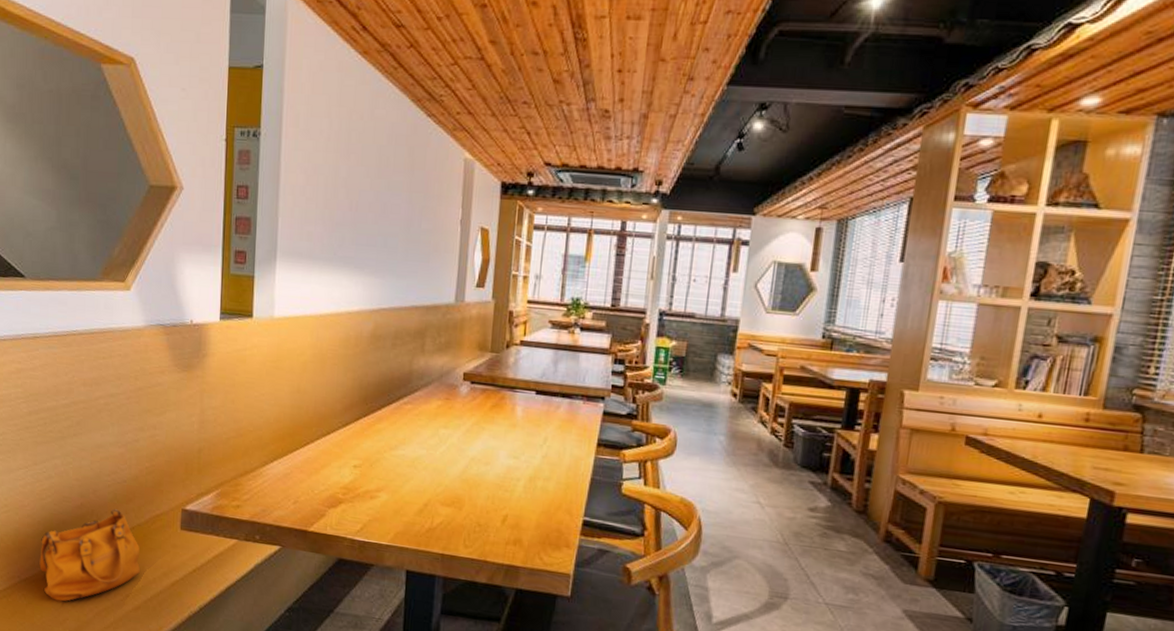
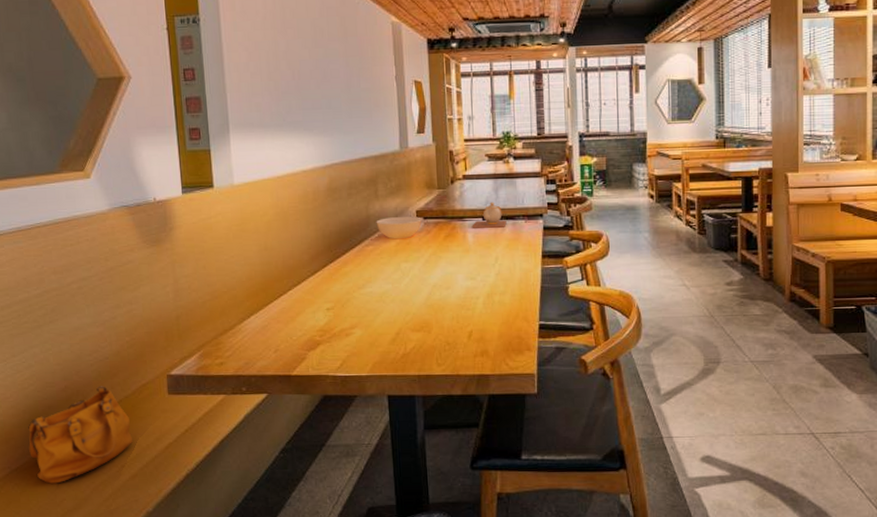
bowl: none [418,376,470,403] -> present [376,216,423,240]
teapot: none [523,374,563,406] -> present [472,202,507,228]

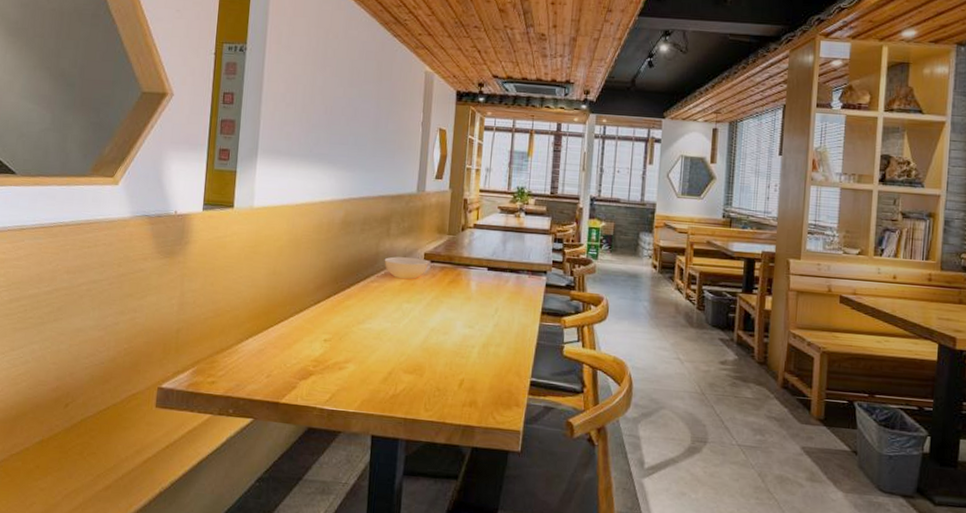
handbag: present [28,386,134,484] -> none [9,390,114,486]
teapot: present [472,202,507,228] -> none [476,253,511,280]

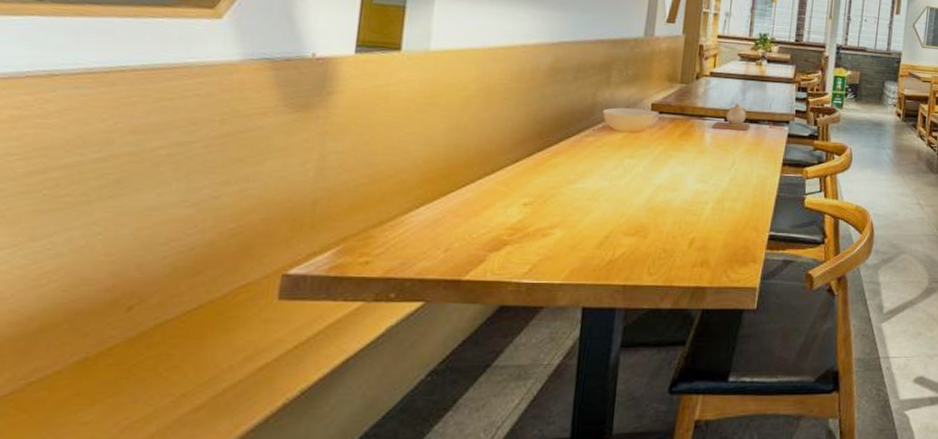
teapot: none [476,253,511,280] -> present [711,103,750,131]

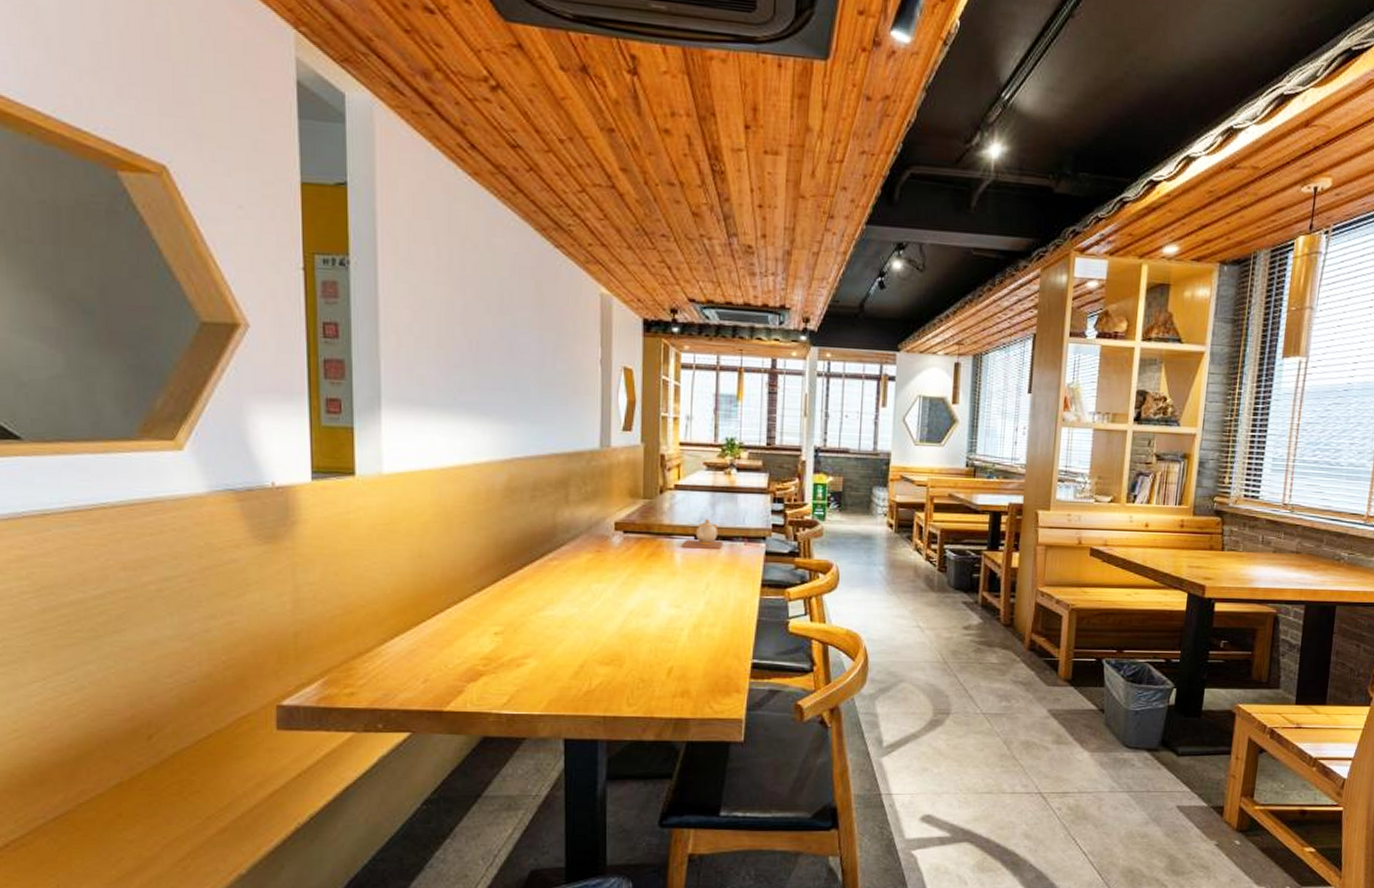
bowl: present [602,107,658,133] -> none [564,528,622,555]

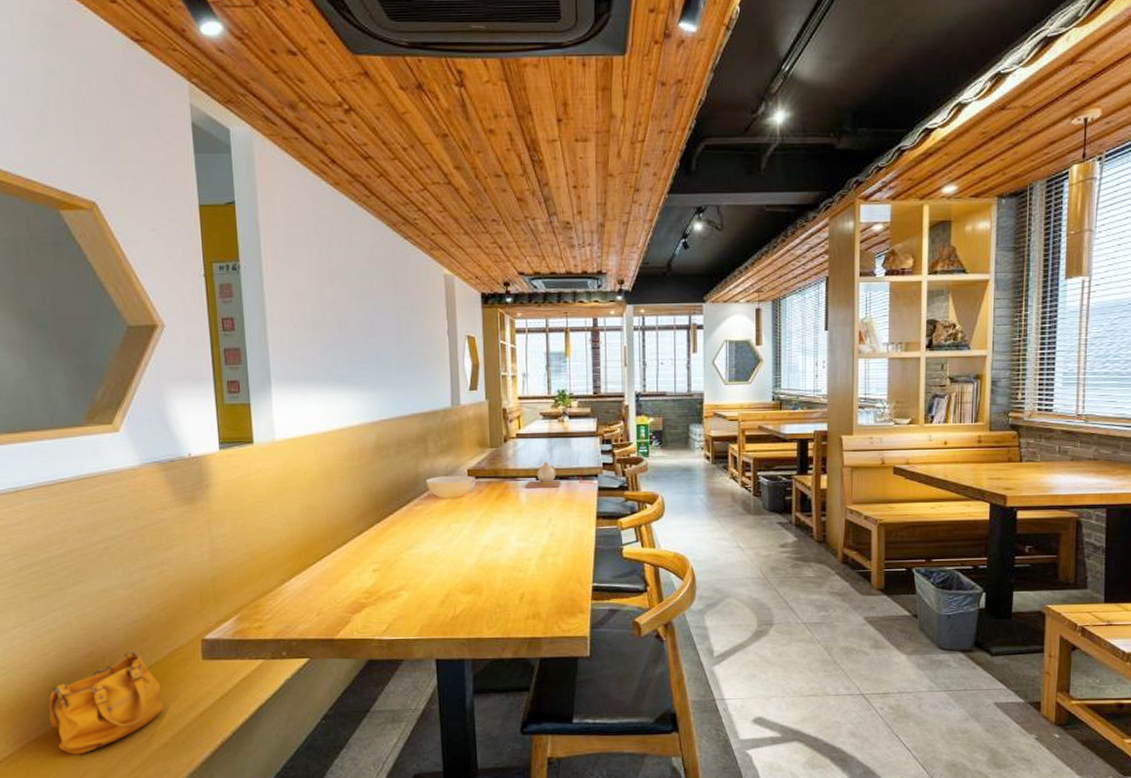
handbag: none [74,716,225,839] -> present [48,651,164,755]
bowl: none [564,528,622,555] -> present [425,476,474,499]

